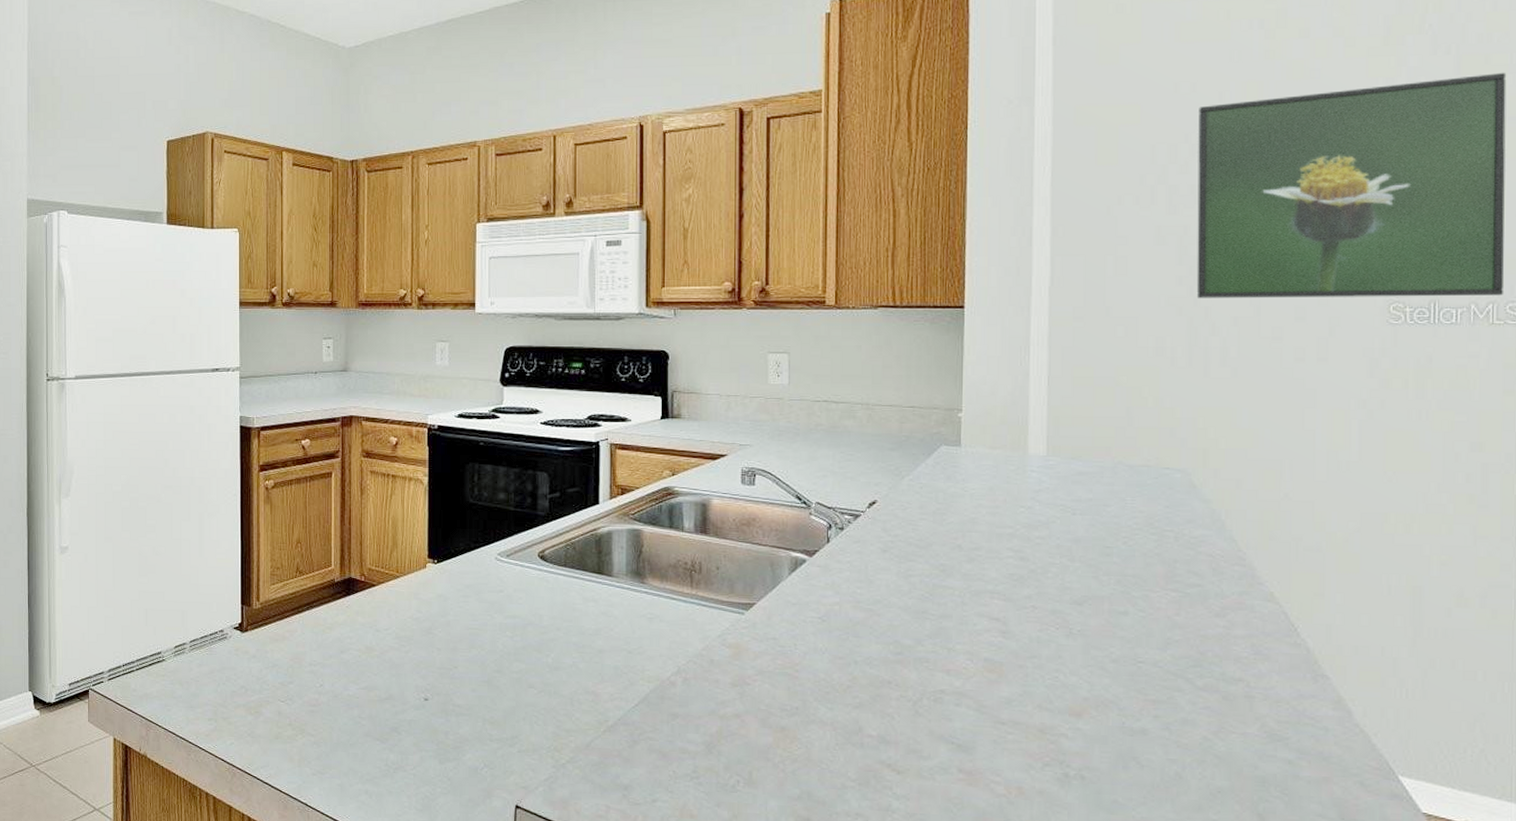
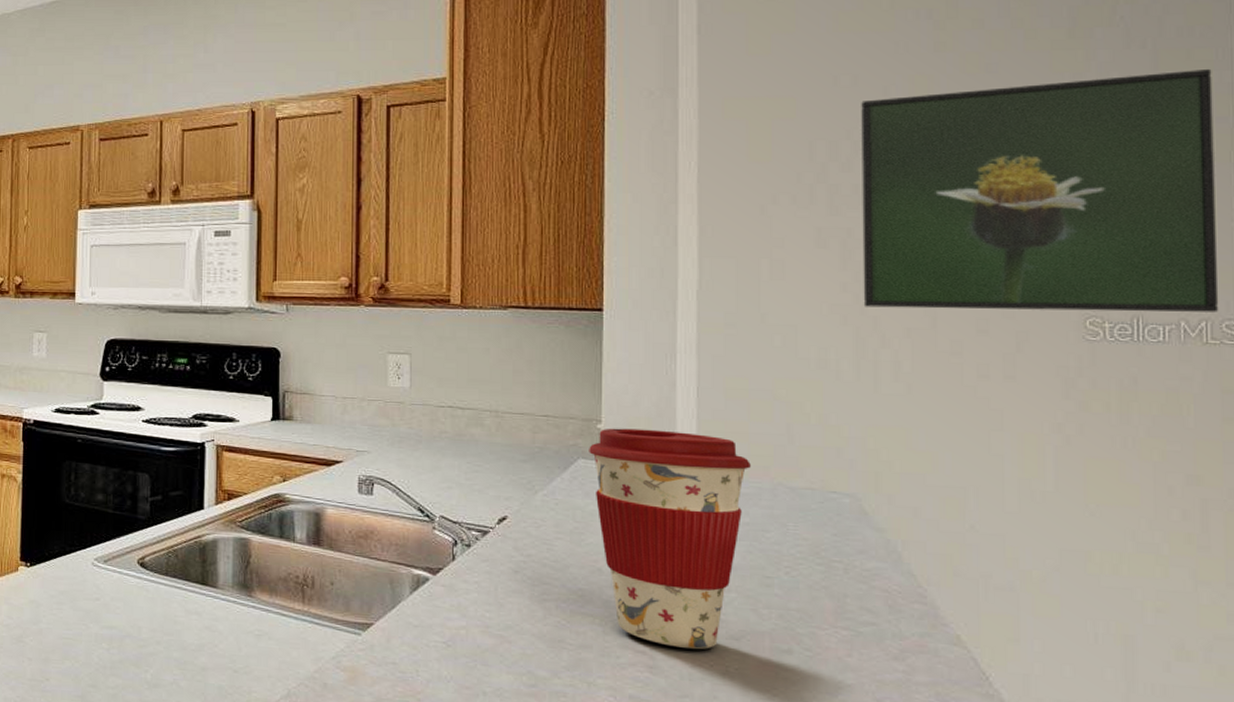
coffee cup: none [950,416,1094,615] -> present [589,428,751,650]

